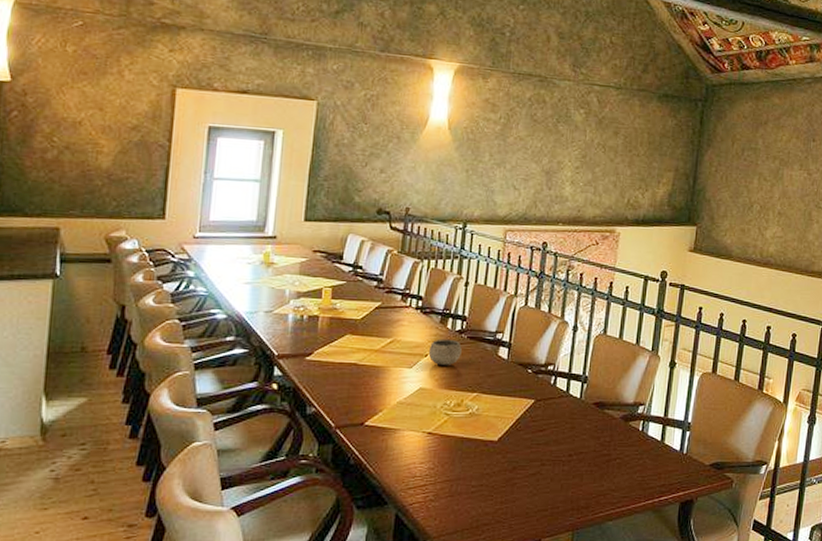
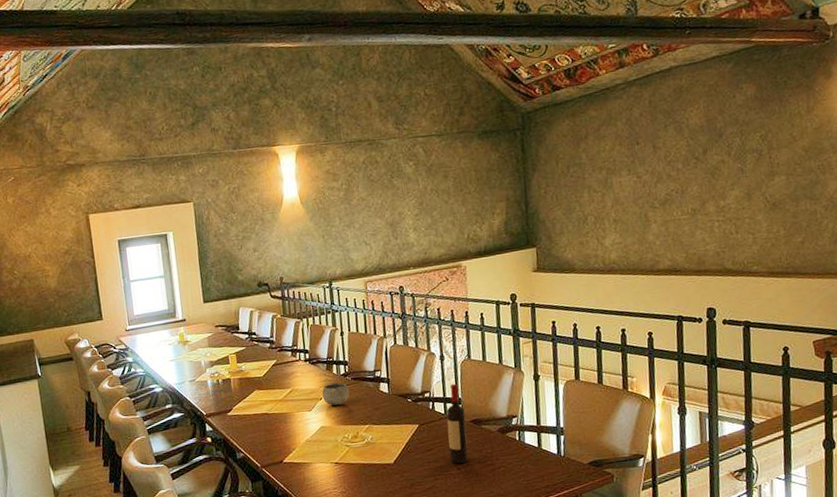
wine bottle: none [562,359,589,450] -> present [446,383,468,464]

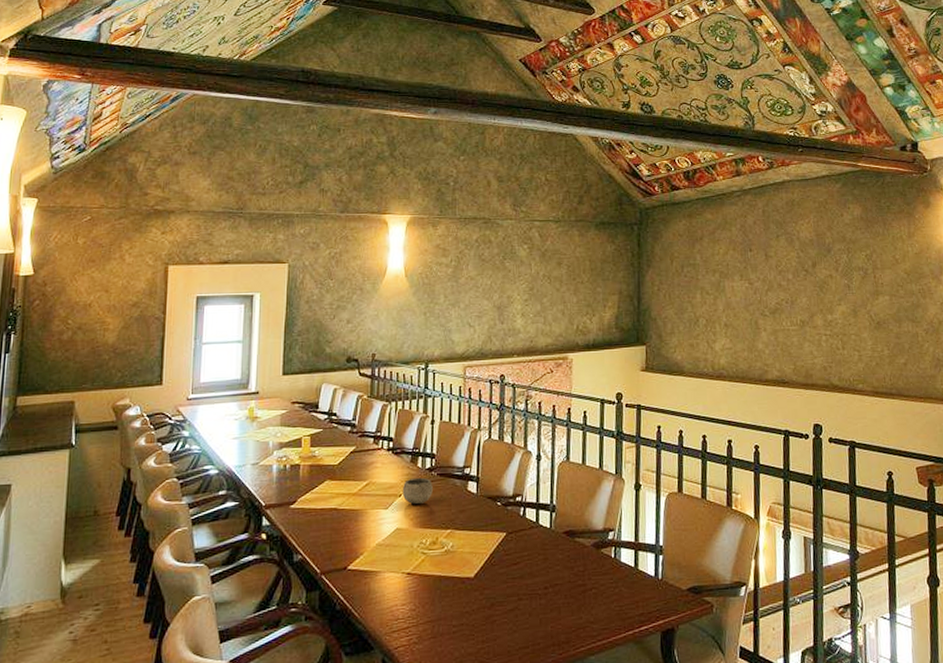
wine bottle: present [446,383,468,464] -> none [537,488,559,583]

